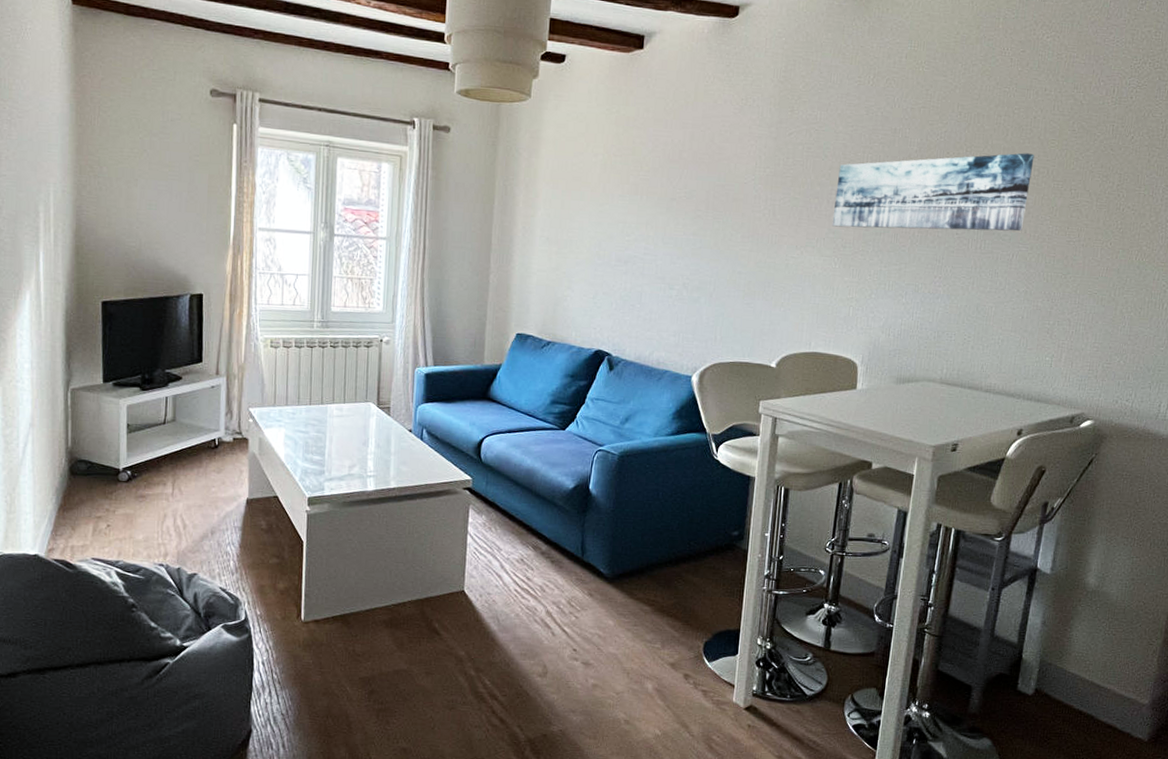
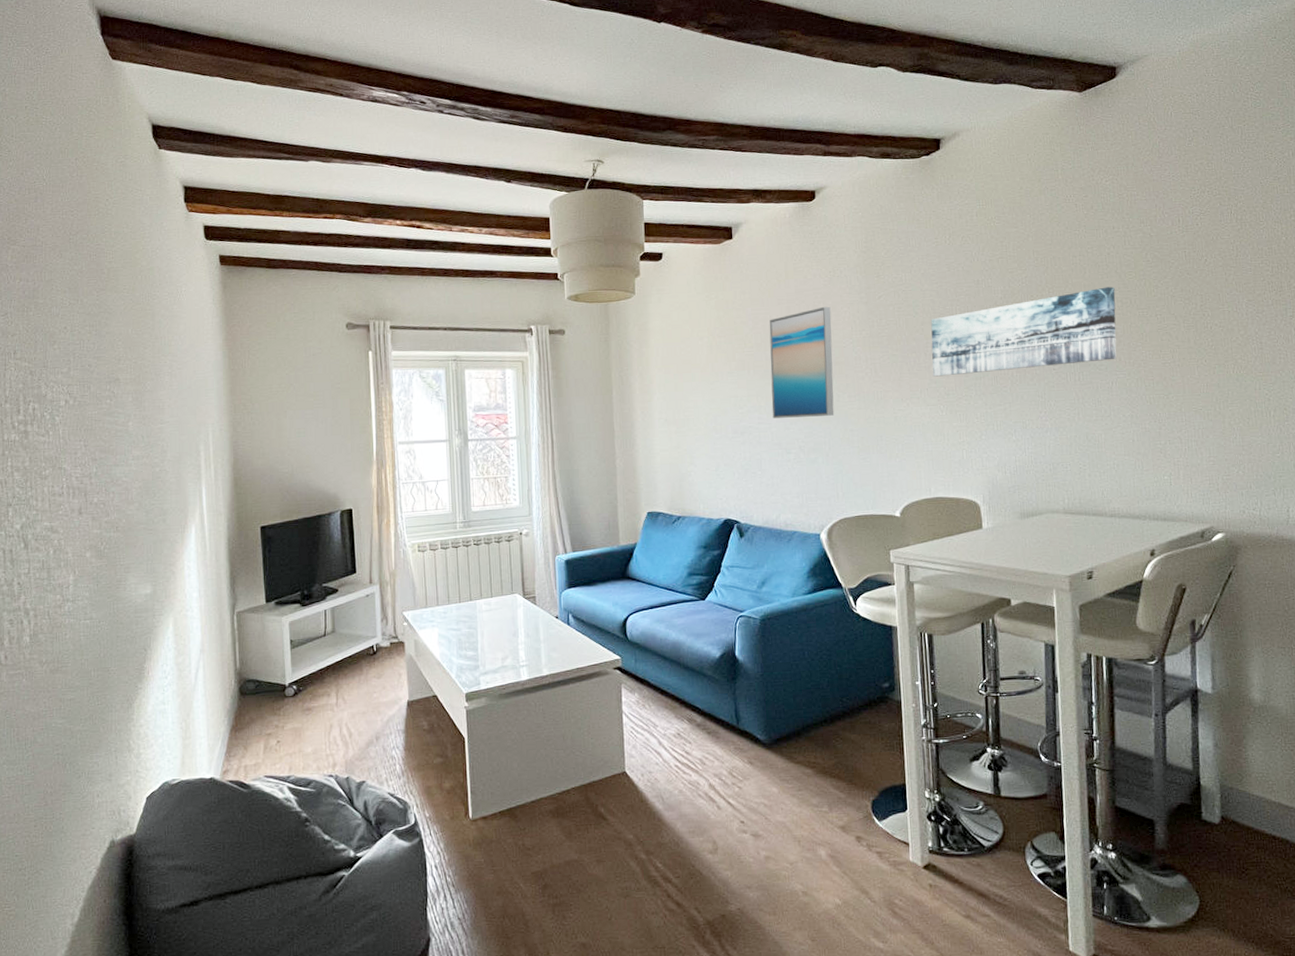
wall art: none [659,136,737,255] -> present [769,306,835,419]

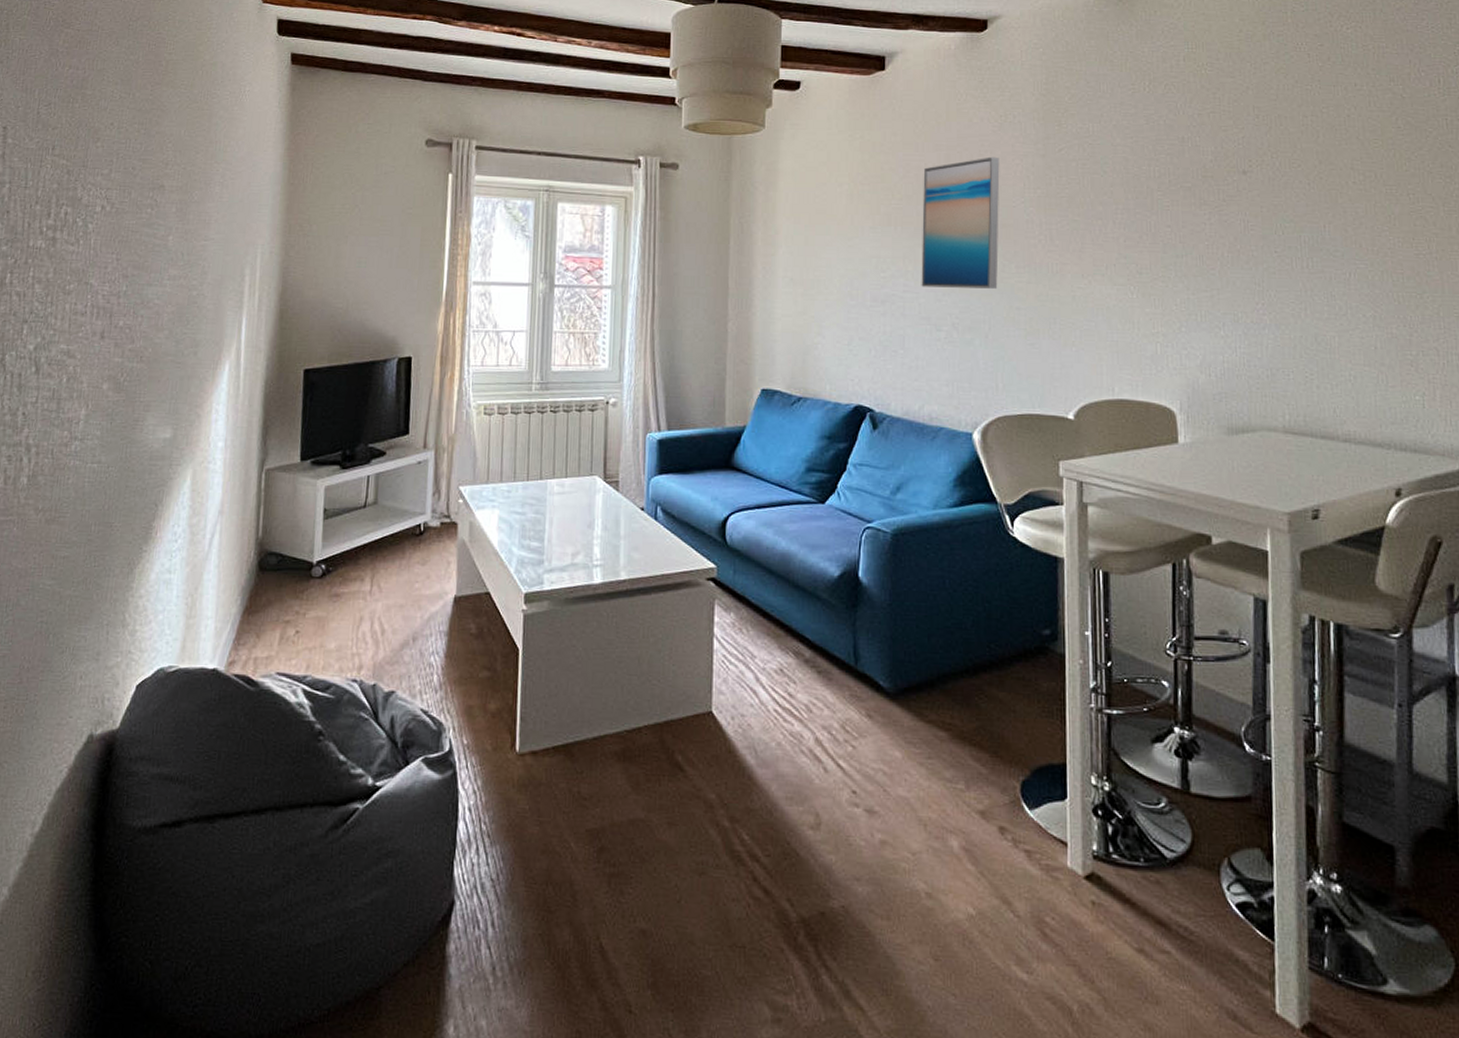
wall art: present [931,287,1117,377] -> none [1121,156,1357,251]

